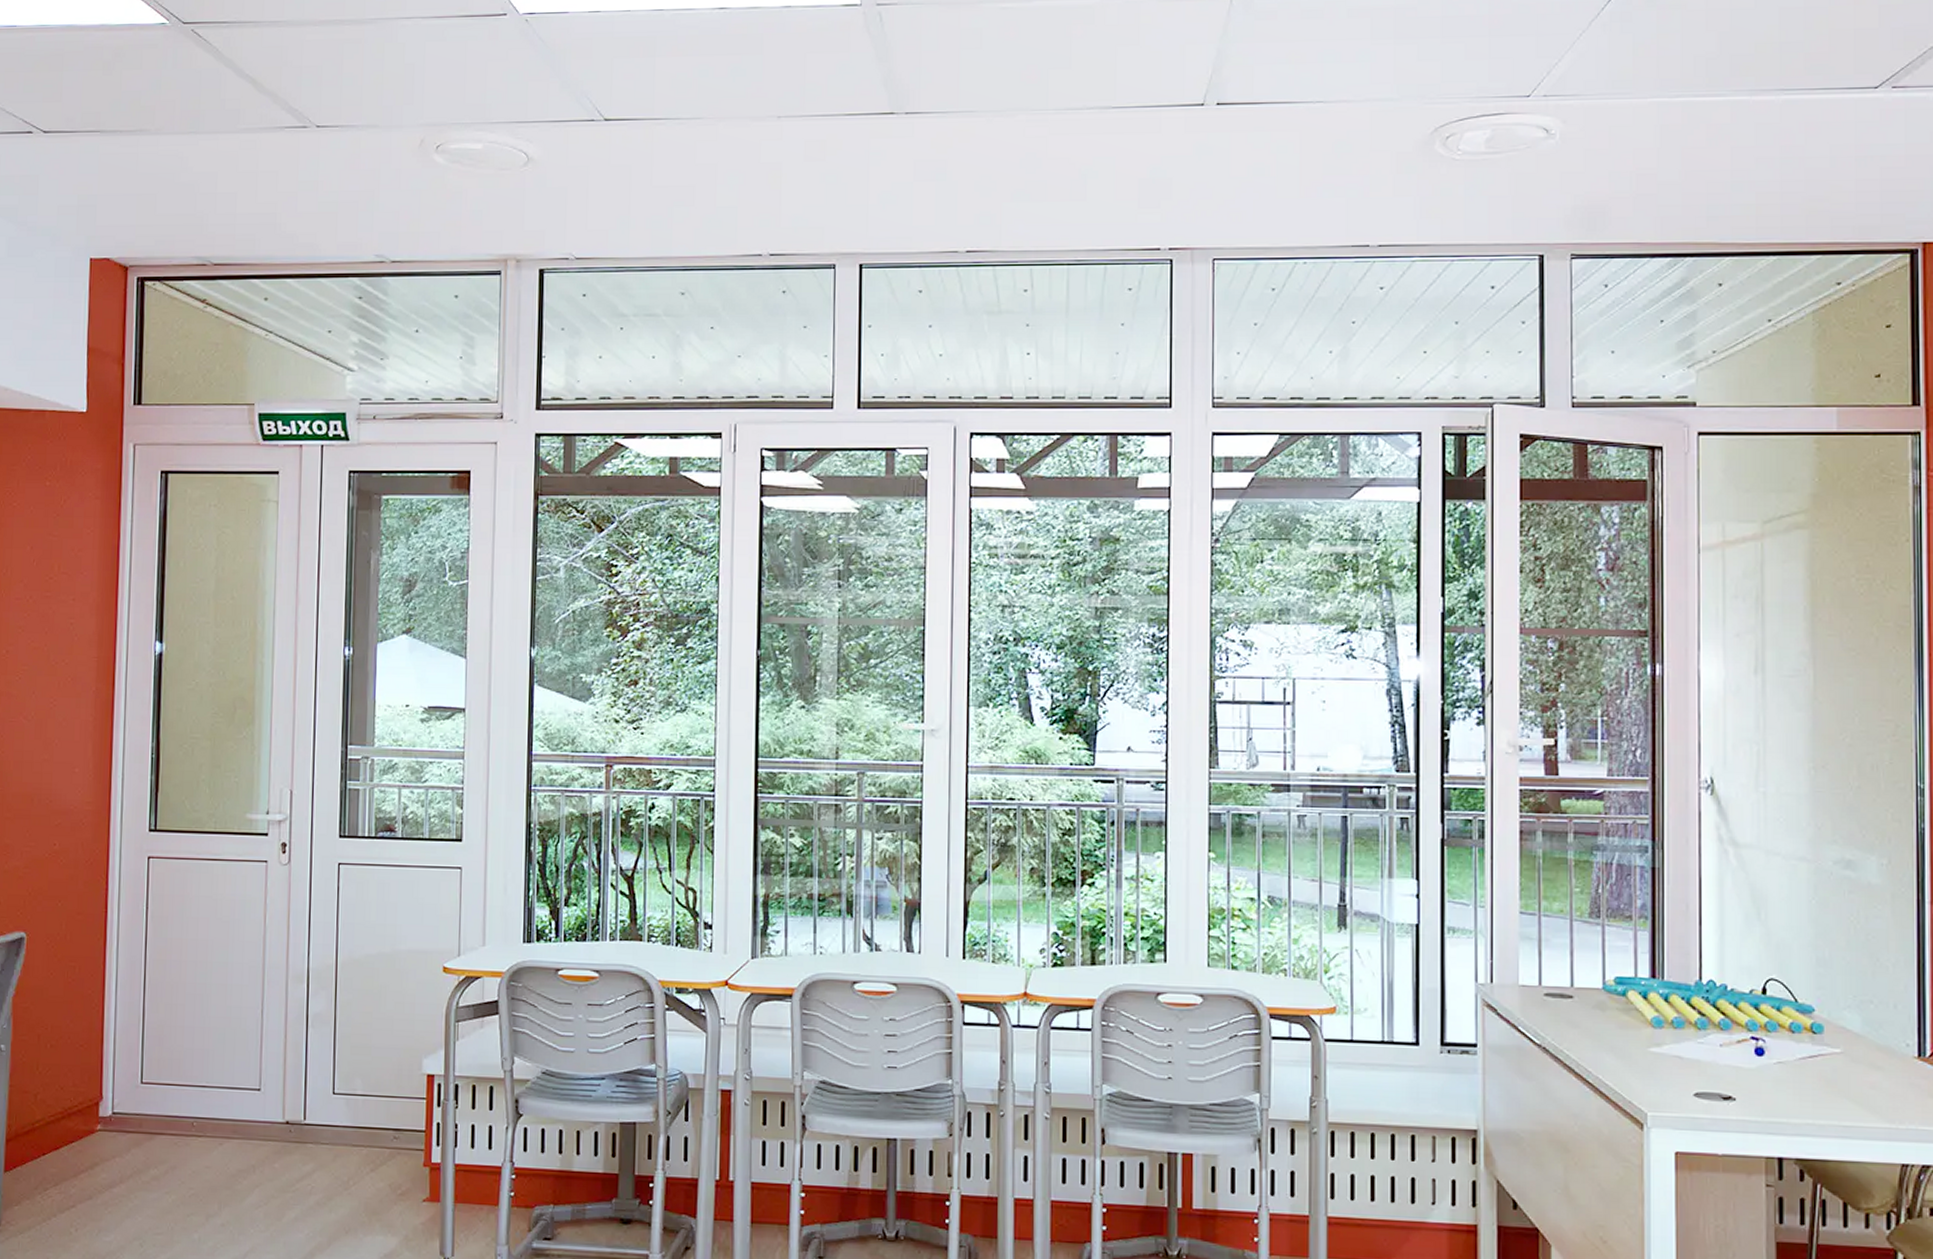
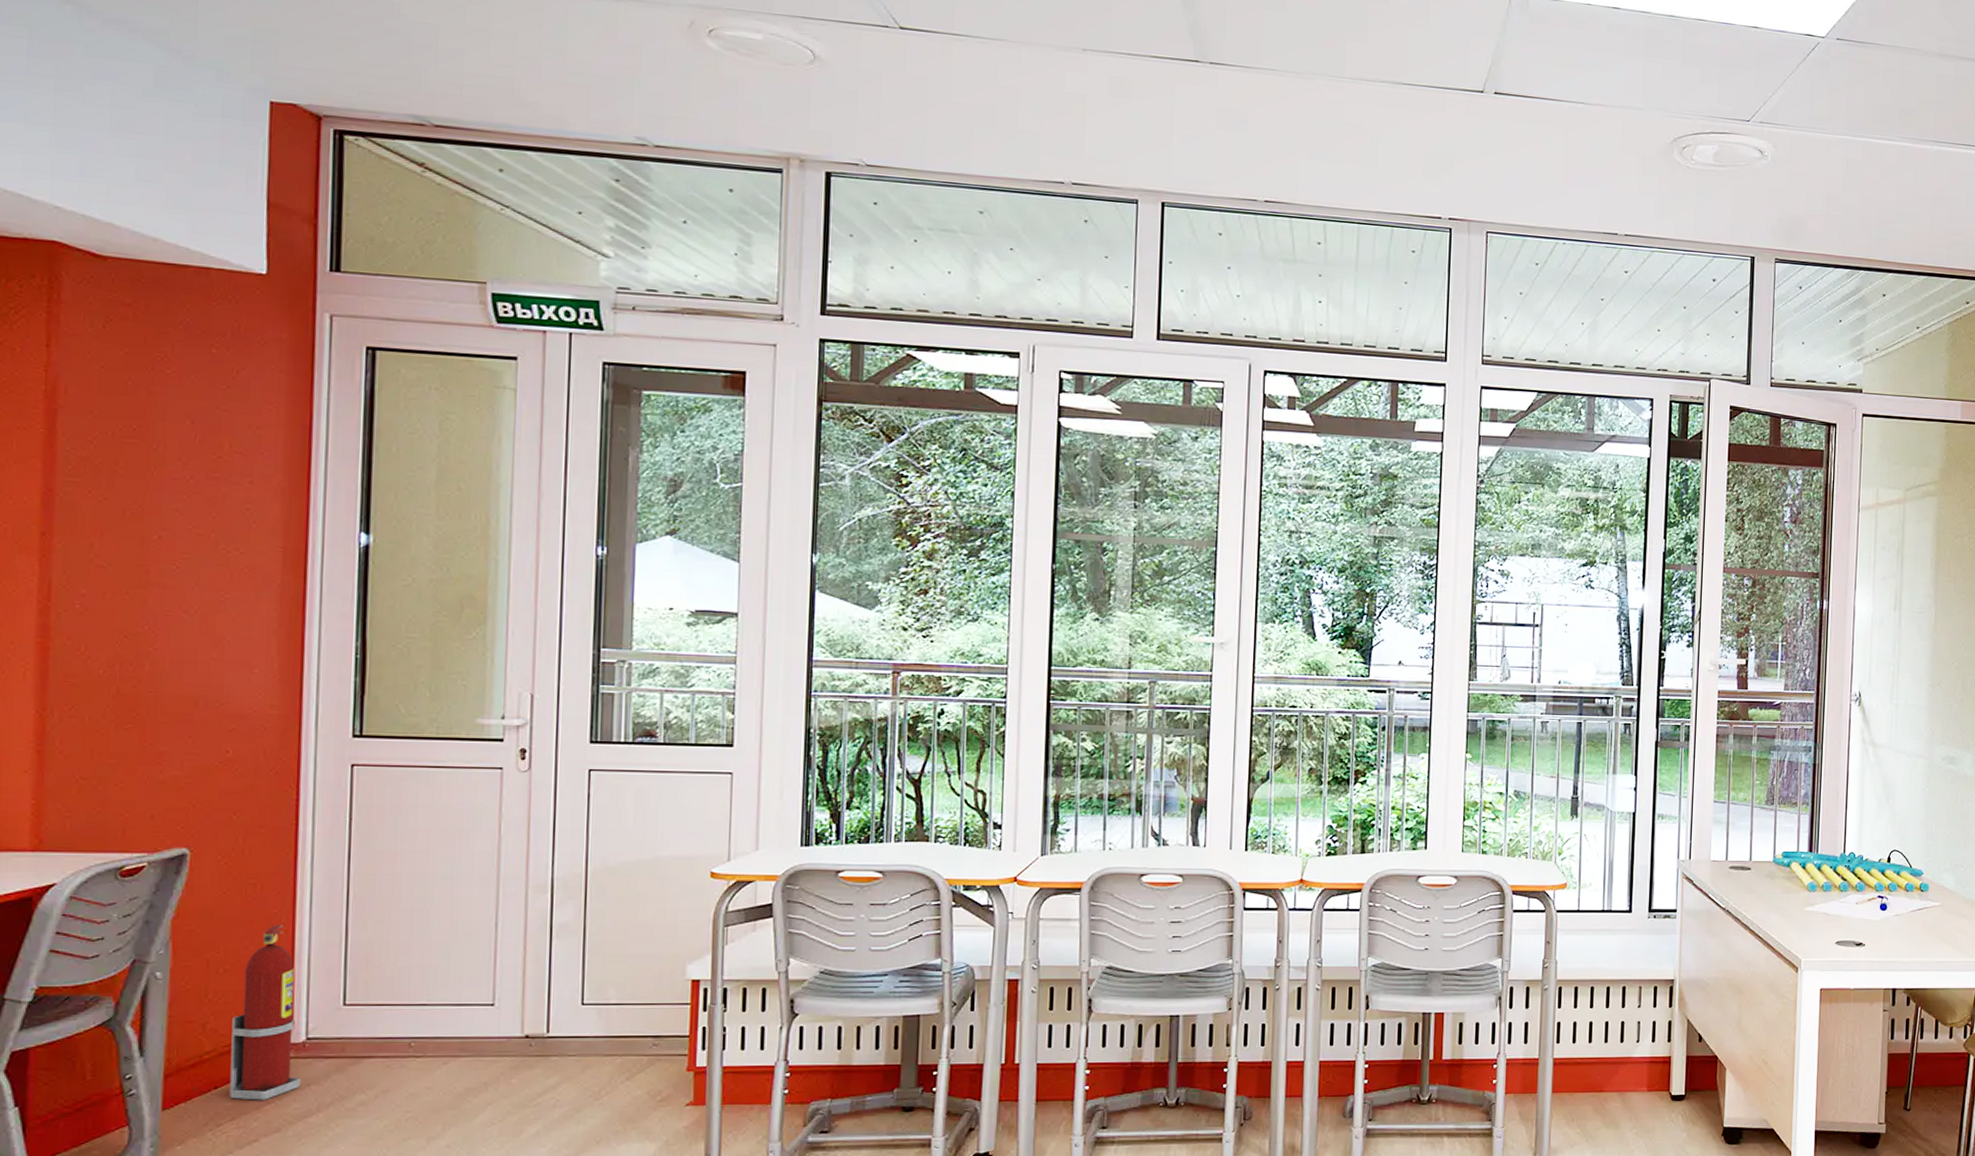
fire extinguisher: none [54,1005,108,1169] -> present [229,925,301,1101]

